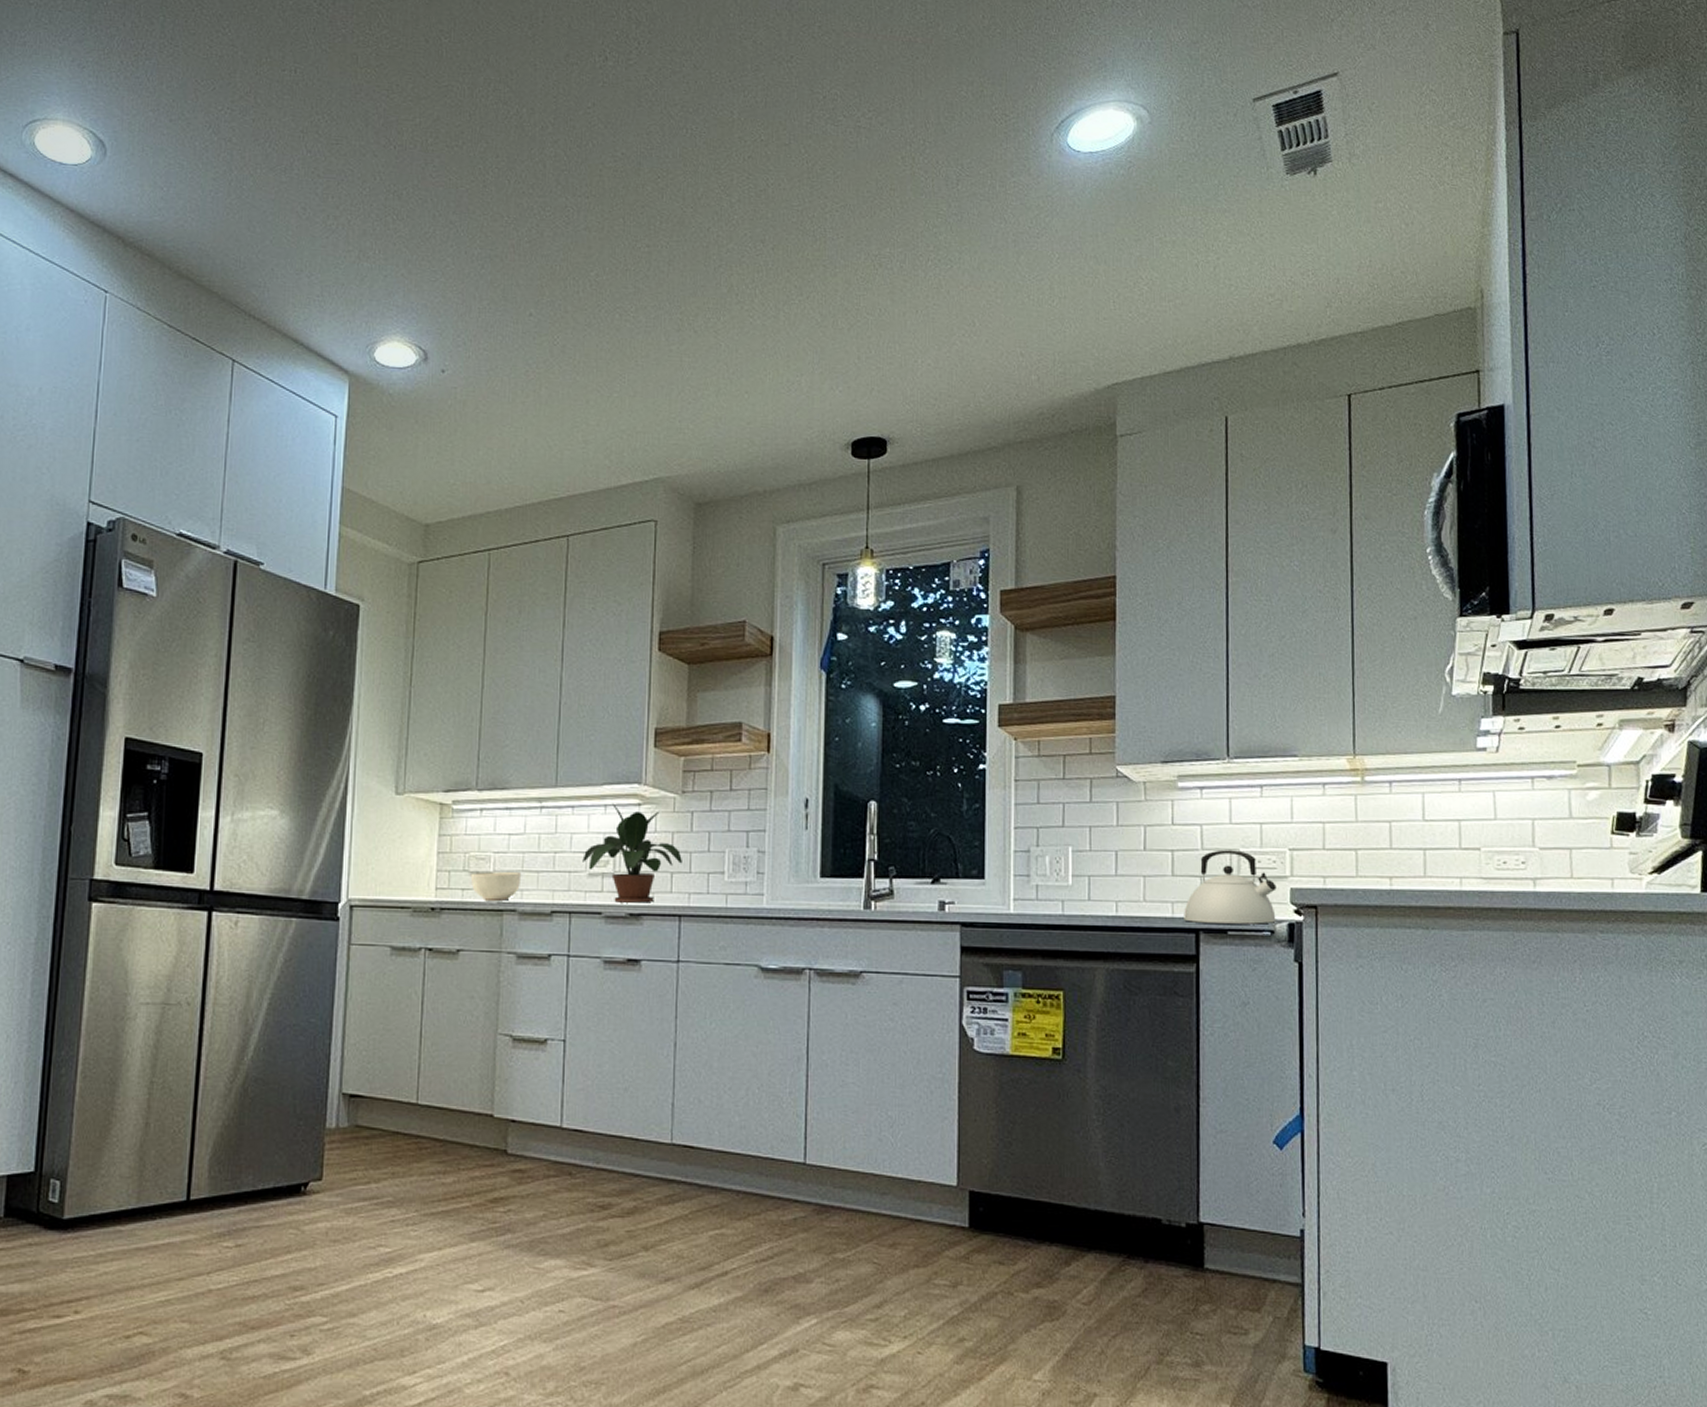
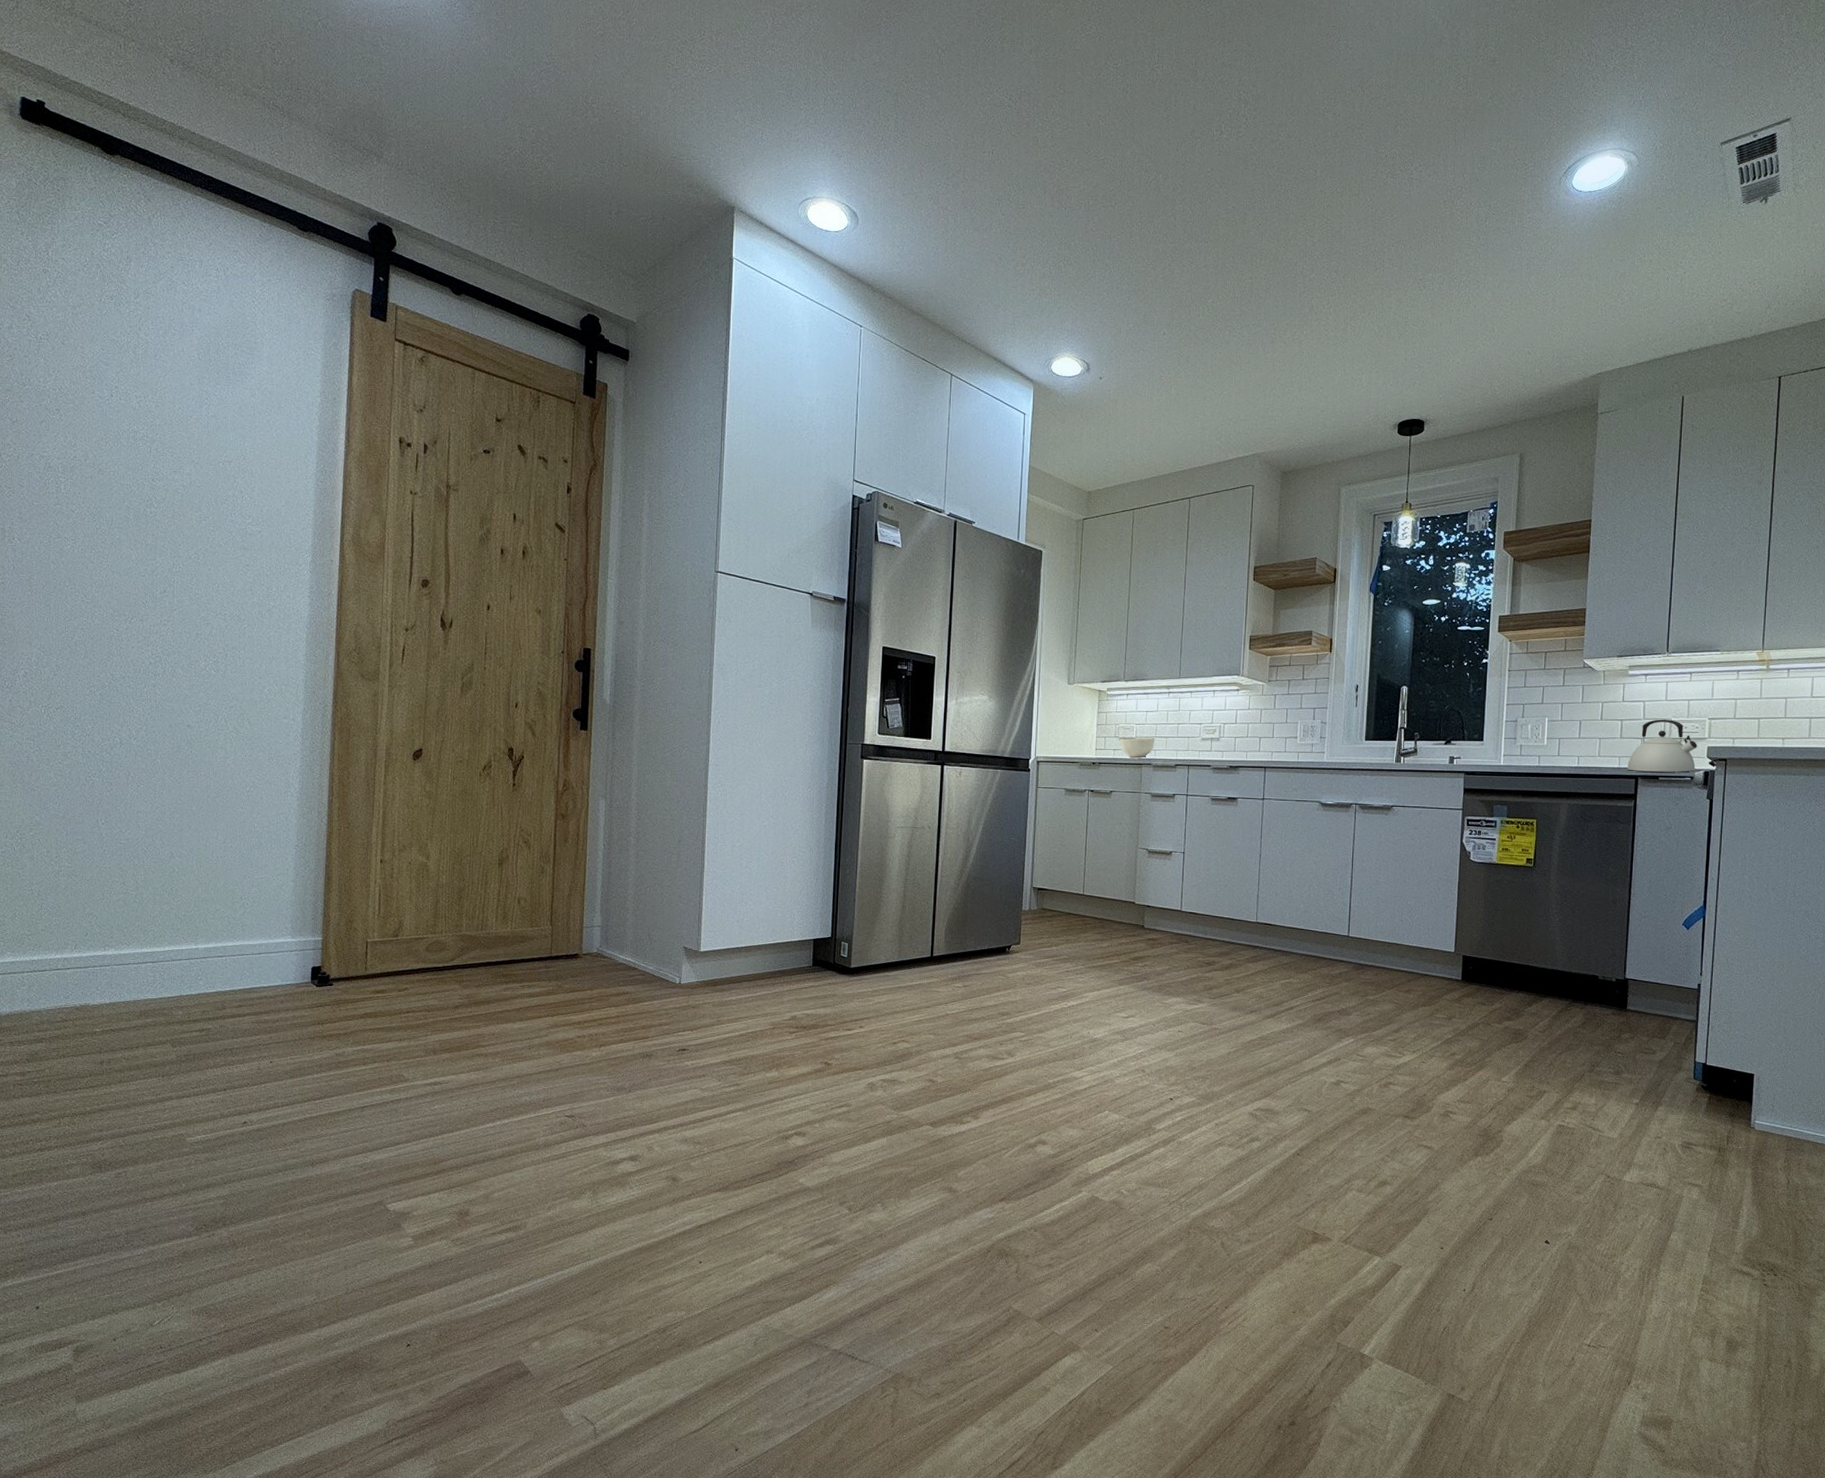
potted plant: present [582,803,682,903] -> none [1197,689,1267,759]

